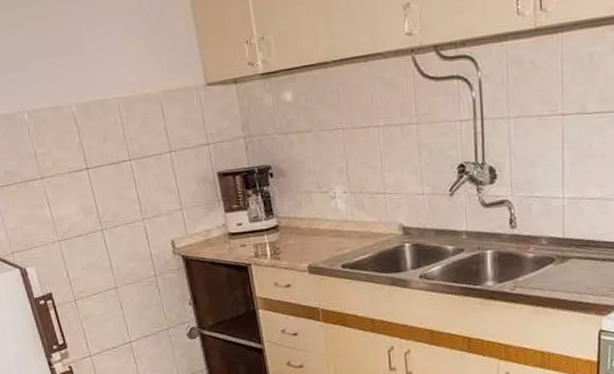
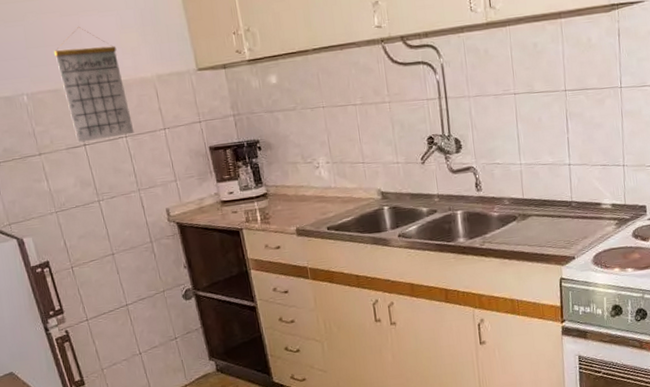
calendar: none [55,35,139,166] -> present [54,27,135,143]

